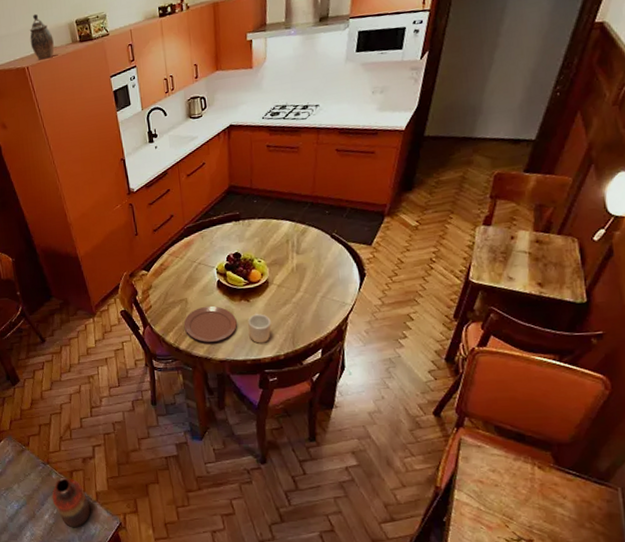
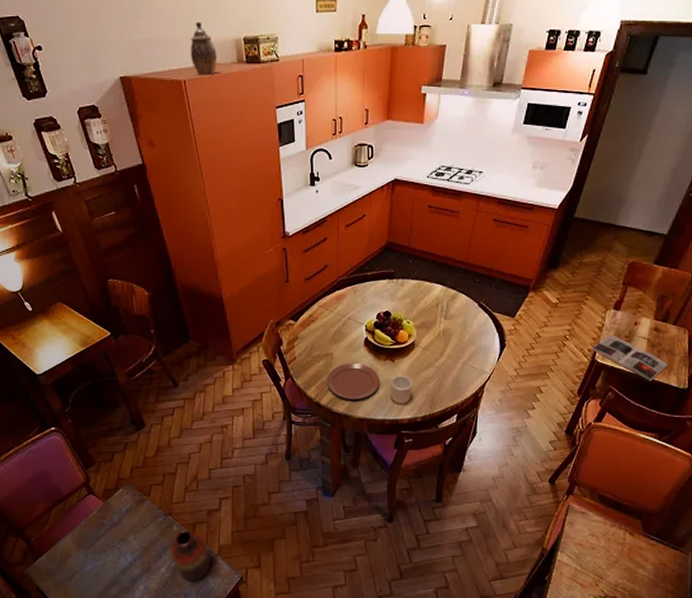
magazine: none [463,253,559,298] -> present [592,335,669,381]

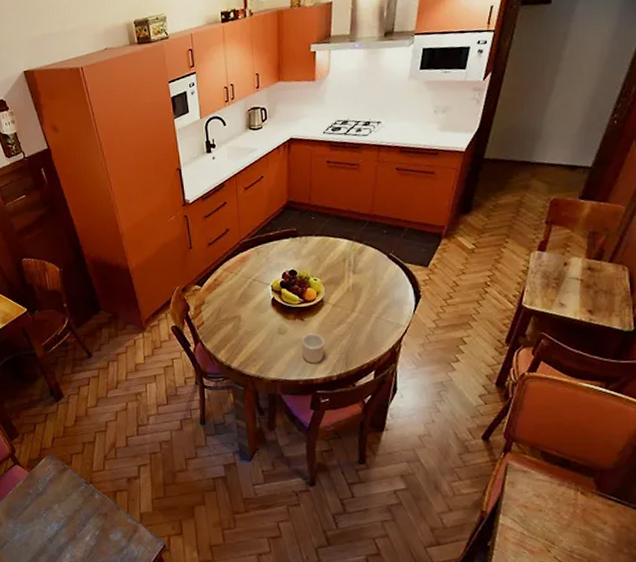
vase: present [171,529,212,582] -> none [94,497,134,550]
decorative jar: present [190,21,217,75] -> none [85,11,111,61]
plate: present [326,362,380,399] -> none [236,323,290,361]
magazine: present [592,335,669,381] -> none [517,278,608,325]

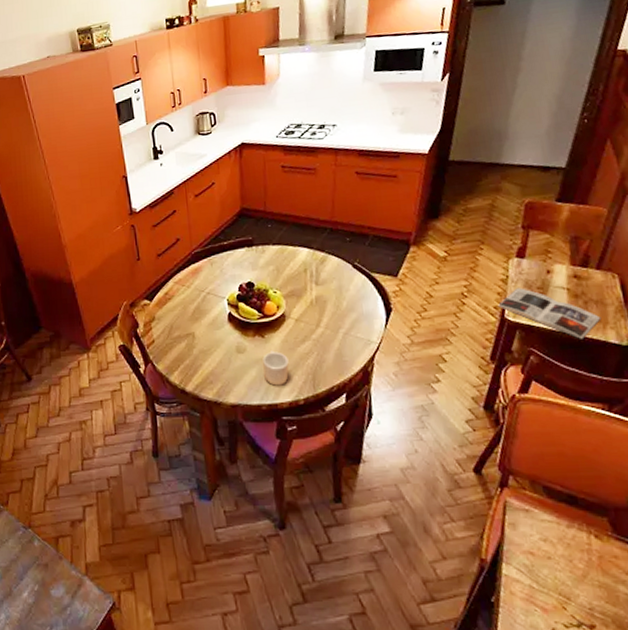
magazine: none [517,278,608,325] -> present [498,288,601,339]

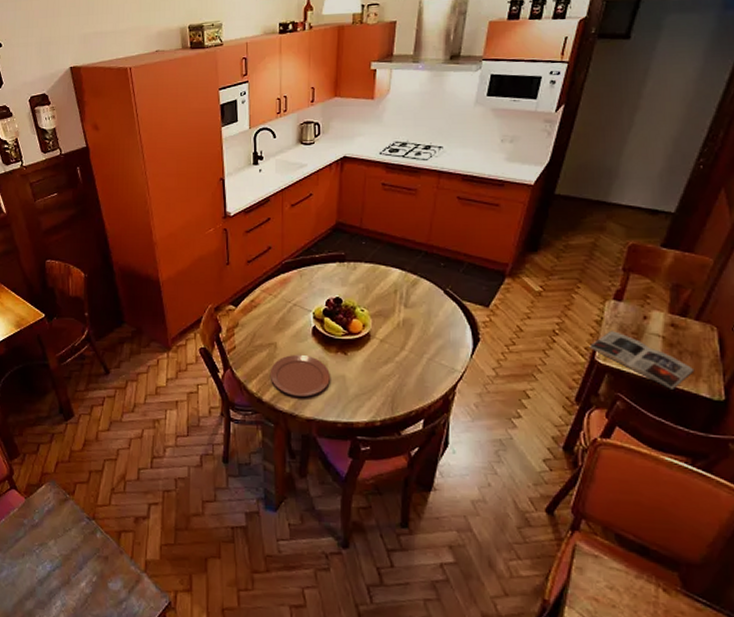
plate: none [190,341,251,383] -> present [270,354,330,397]
mug: present [263,350,289,386] -> none [343,369,369,405]

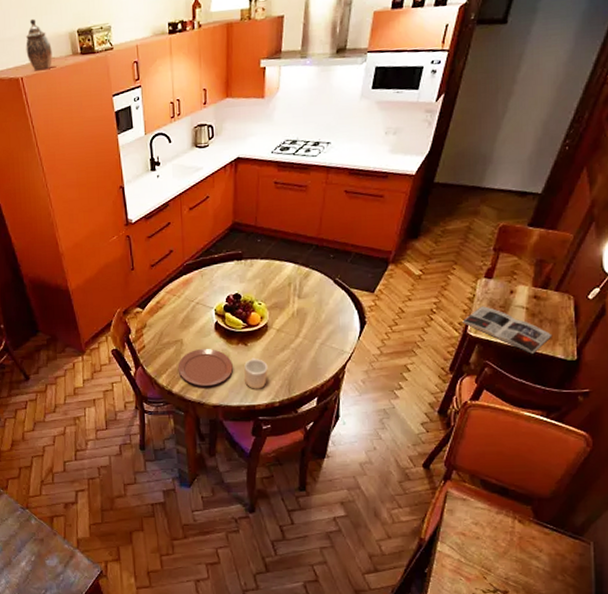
decorative jar: none [137,13,162,62] -> present [25,18,53,71]
mug: none [343,369,369,405] -> present [244,357,268,389]

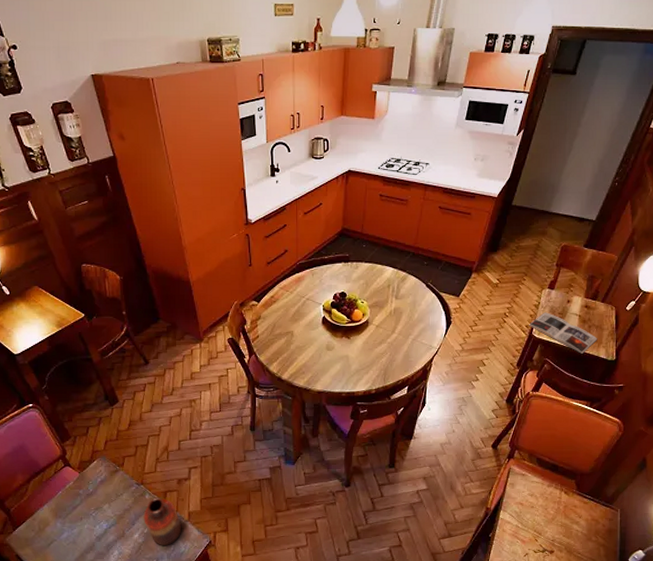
decorative jar: present [25,18,53,71] -> none [157,23,183,74]
vase: none [30,523,71,576] -> present [143,497,182,546]
plate: present [177,348,233,386] -> none [287,340,336,374]
mug: present [244,357,268,389] -> none [347,350,367,378]

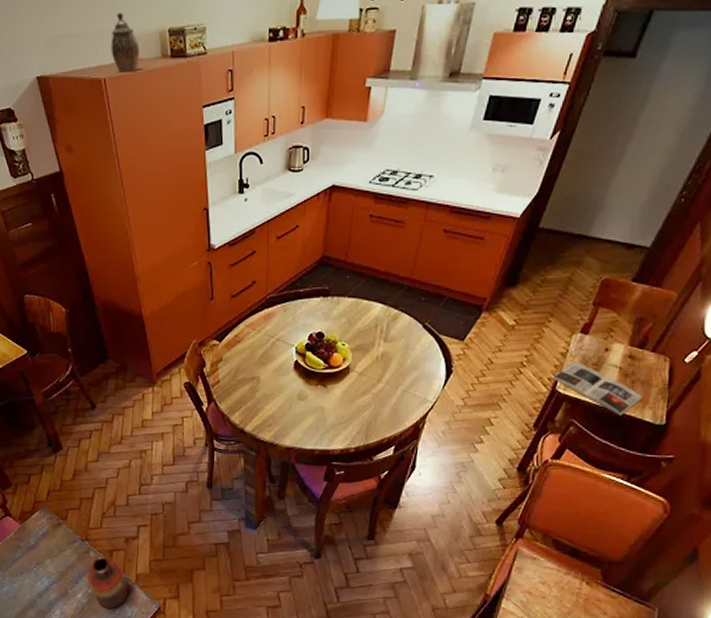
decorative jar: none [157,23,183,74] -> present [111,12,139,73]

